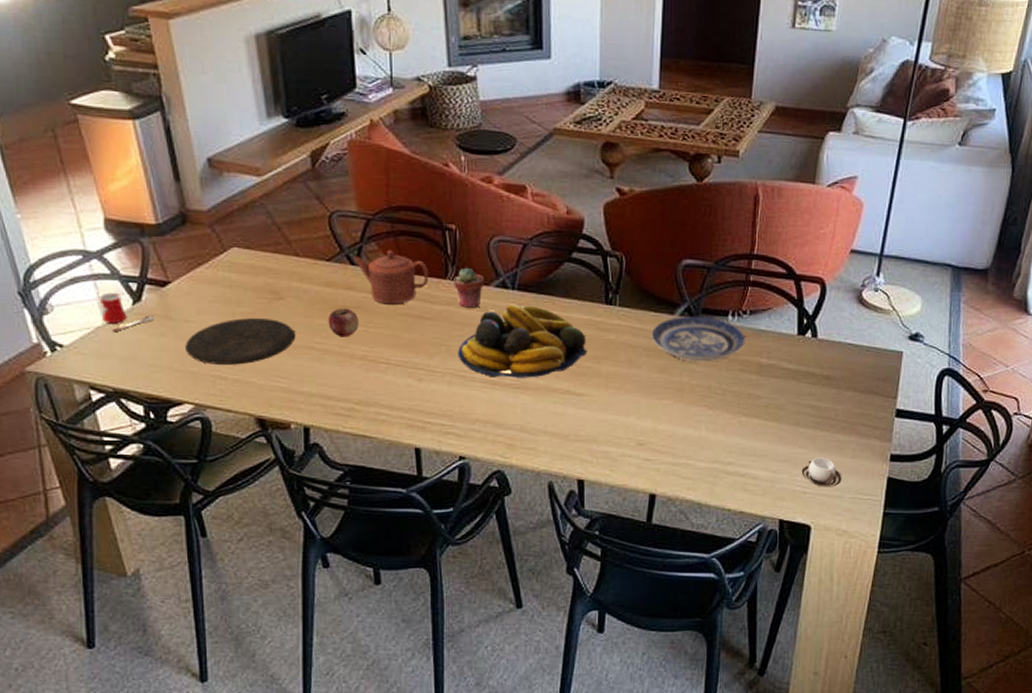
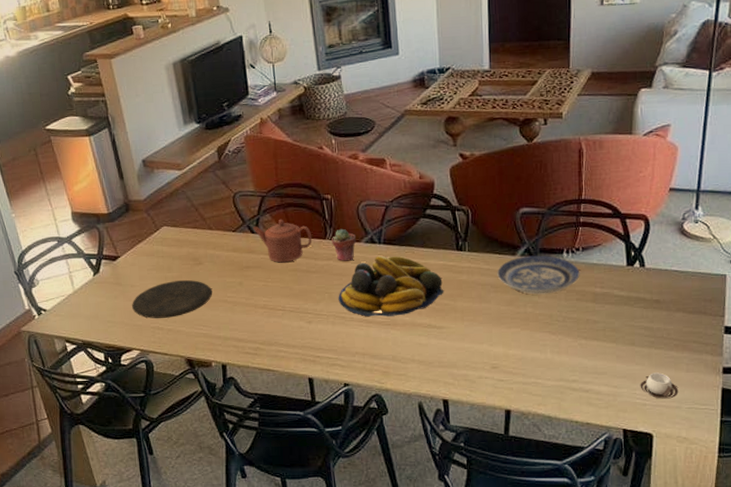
mug: present [99,292,154,333] -> none [70,267,109,298]
apple: present [328,308,359,337] -> none [236,268,260,291]

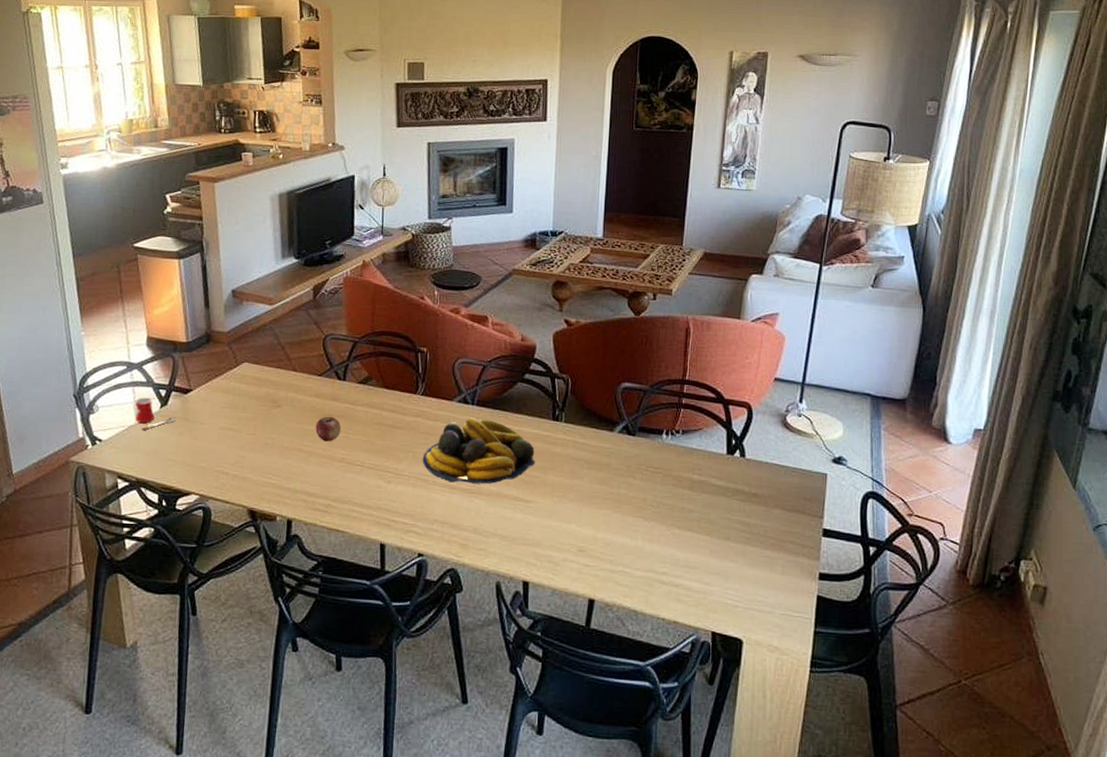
mug: none [70,267,109,298] -> present [134,397,176,431]
plate: present [132,279,213,319] -> none [197,422,288,462]
apple: none [236,268,260,291] -> present [315,416,341,442]
teapot: present [252,219,312,263] -> none [340,367,403,415]
potted succulent: present [331,228,357,261] -> none [422,384,449,420]
plate: present [497,255,580,295] -> none [592,433,678,476]
cup: present [640,372,679,399] -> none [732,572,772,602]

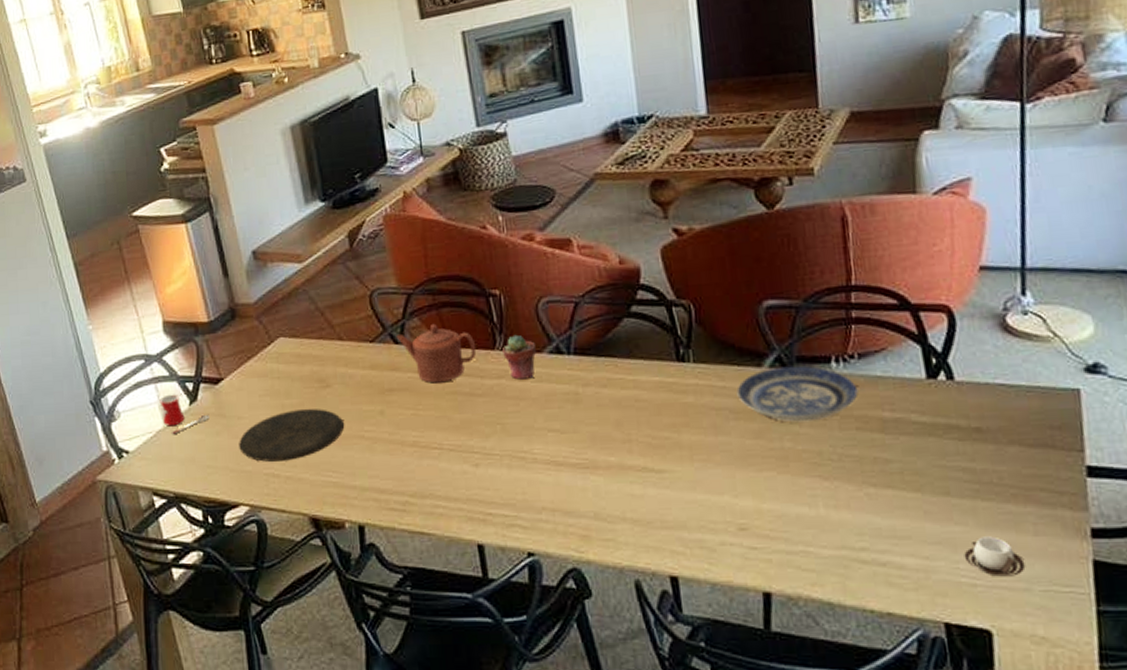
plate: none [197,422,288,462] -> present [239,408,345,462]
apple: present [315,416,341,442] -> none [375,390,408,423]
teapot: none [340,367,403,415] -> present [396,323,477,384]
potted succulent: none [422,384,449,420] -> present [502,334,537,380]
fruit bowl: present [422,418,536,484] -> none [514,370,663,457]
plate: none [592,433,678,476] -> present [736,365,858,422]
cup: none [732,572,772,602] -> present [964,536,1026,577]

